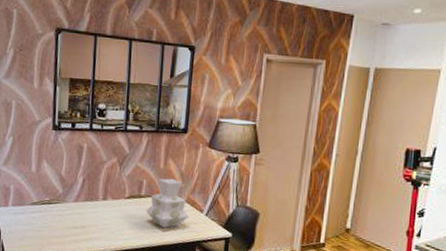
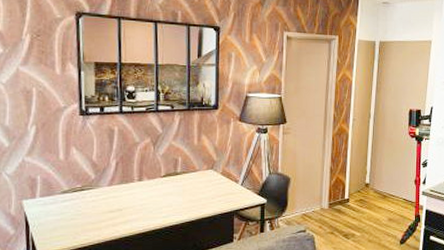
vase: present [145,178,190,228] -> none [183,153,226,201]

